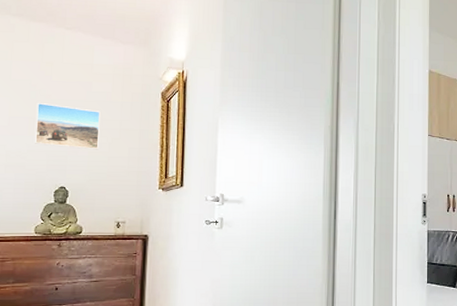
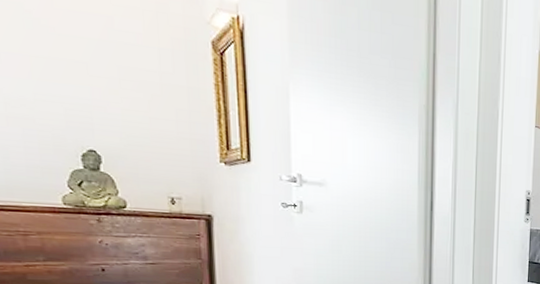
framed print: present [35,102,101,150] -> none [36,35,134,108]

